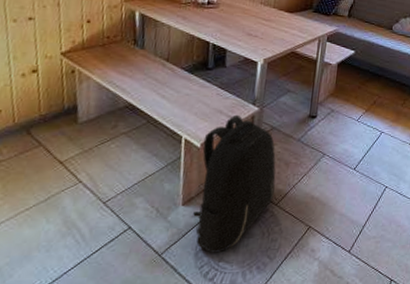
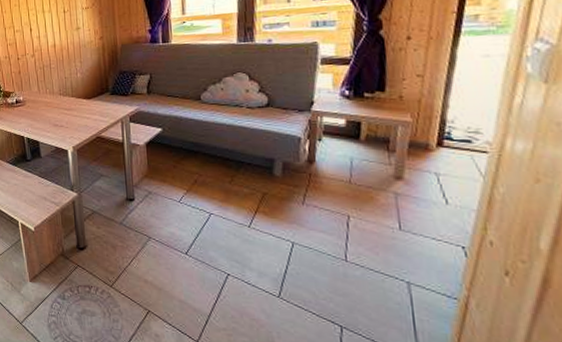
backpack: present [193,114,276,253] -> none [36,200,107,327]

